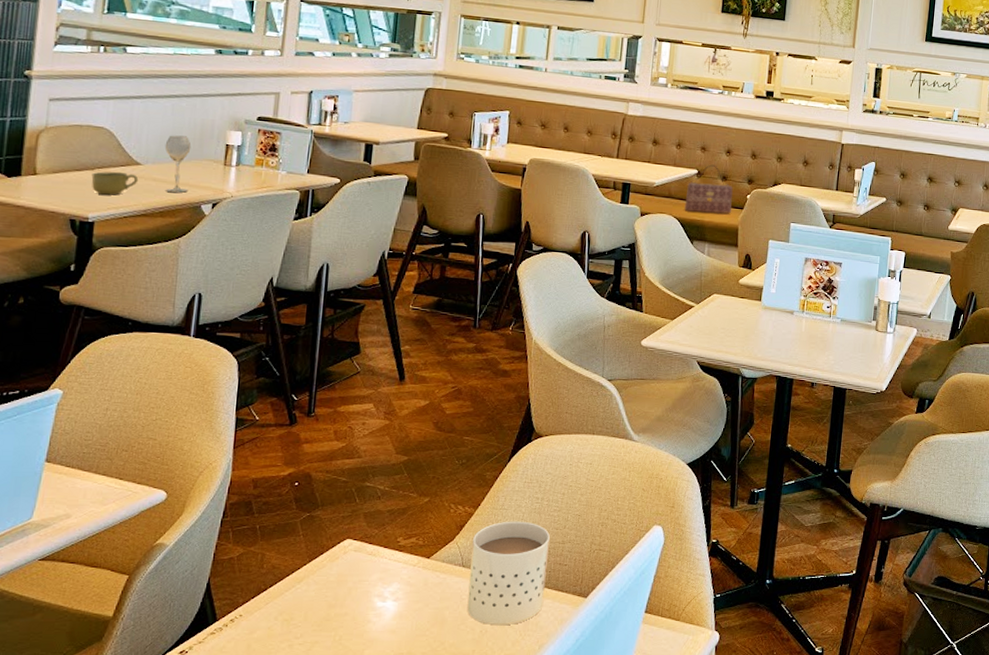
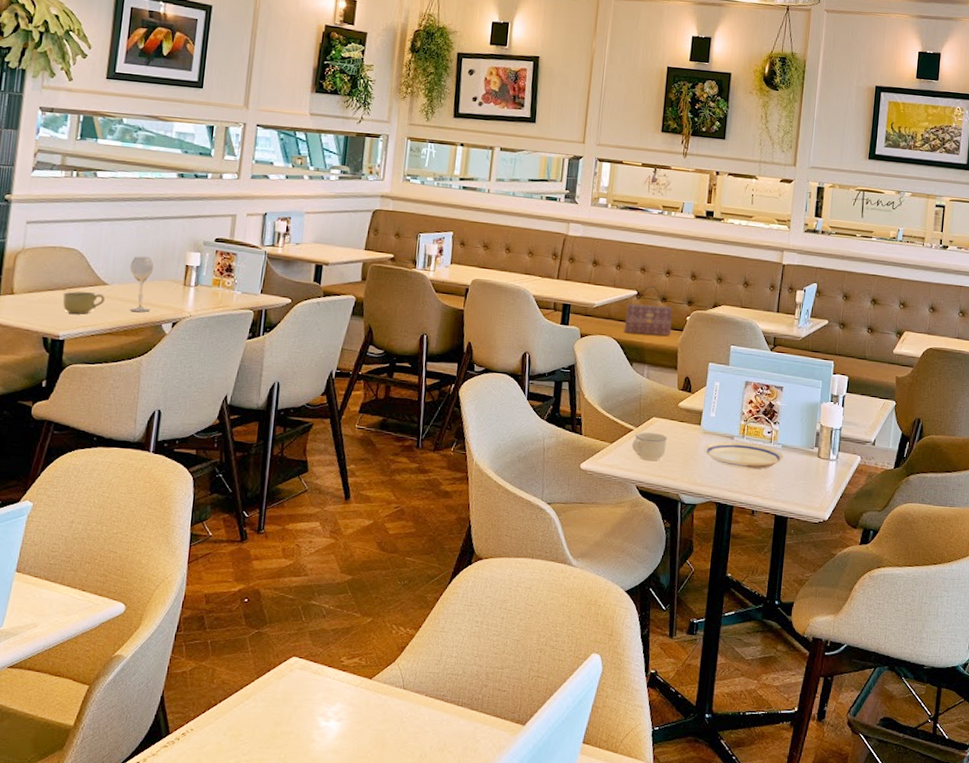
mug: present [467,521,551,626] -> none [407,644,490,751]
cup: none [693,309,729,337] -> present [632,432,668,461]
plate: none [764,317,842,343] -> present [703,441,783,470]

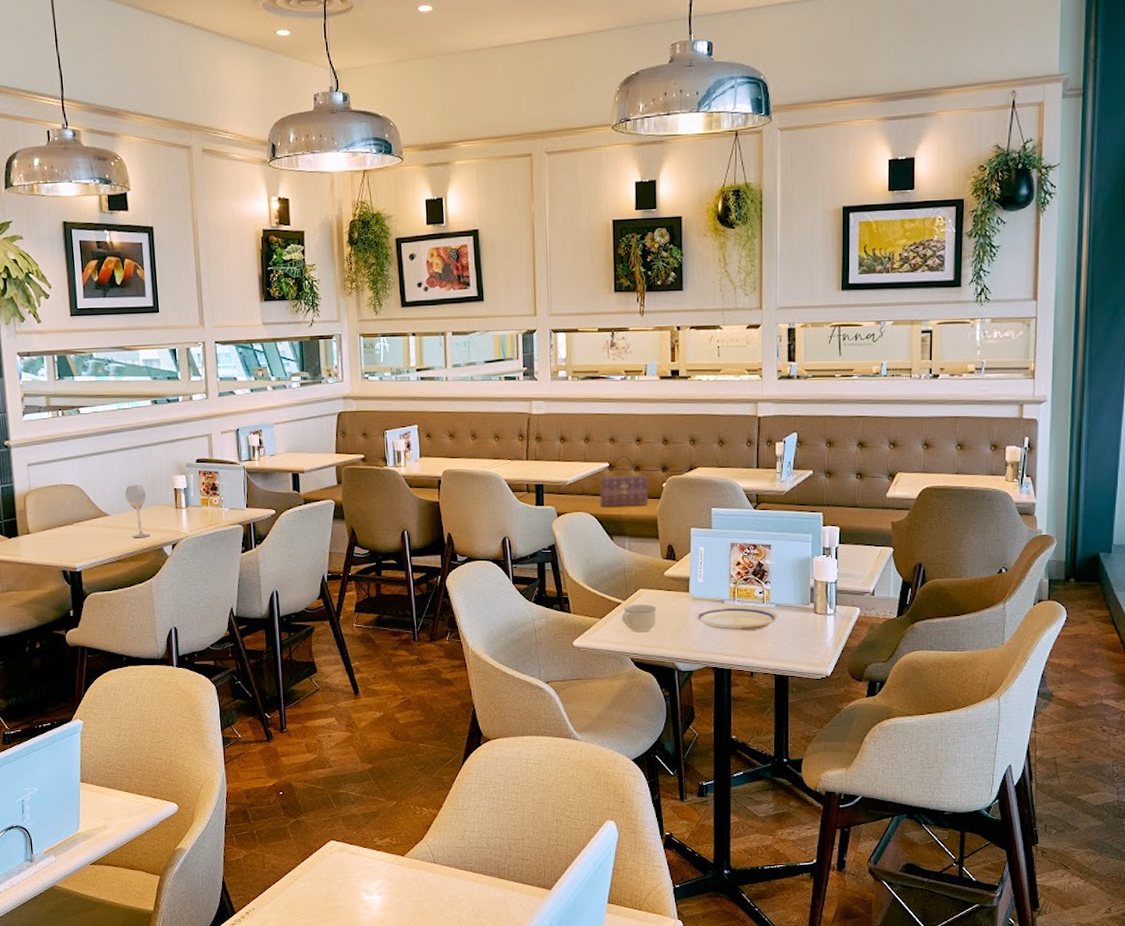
teacup: present [62,291,106,314] -> none [72,524,109,546]

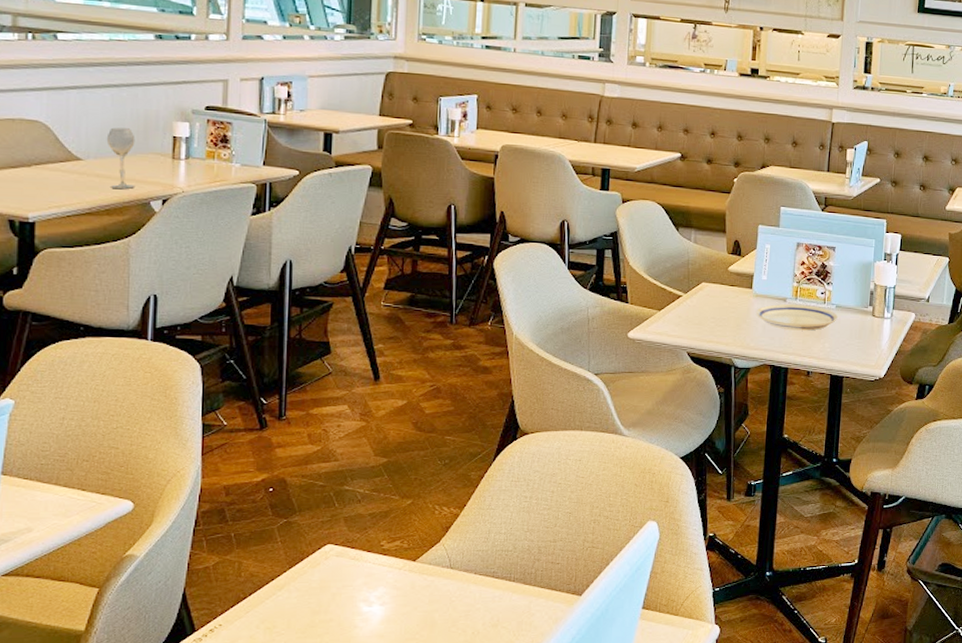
handbag: present [600,455,649,506] -> none [668,147,719,199]
cup: present [622,604,657,633] -> none [681,298,719,327]

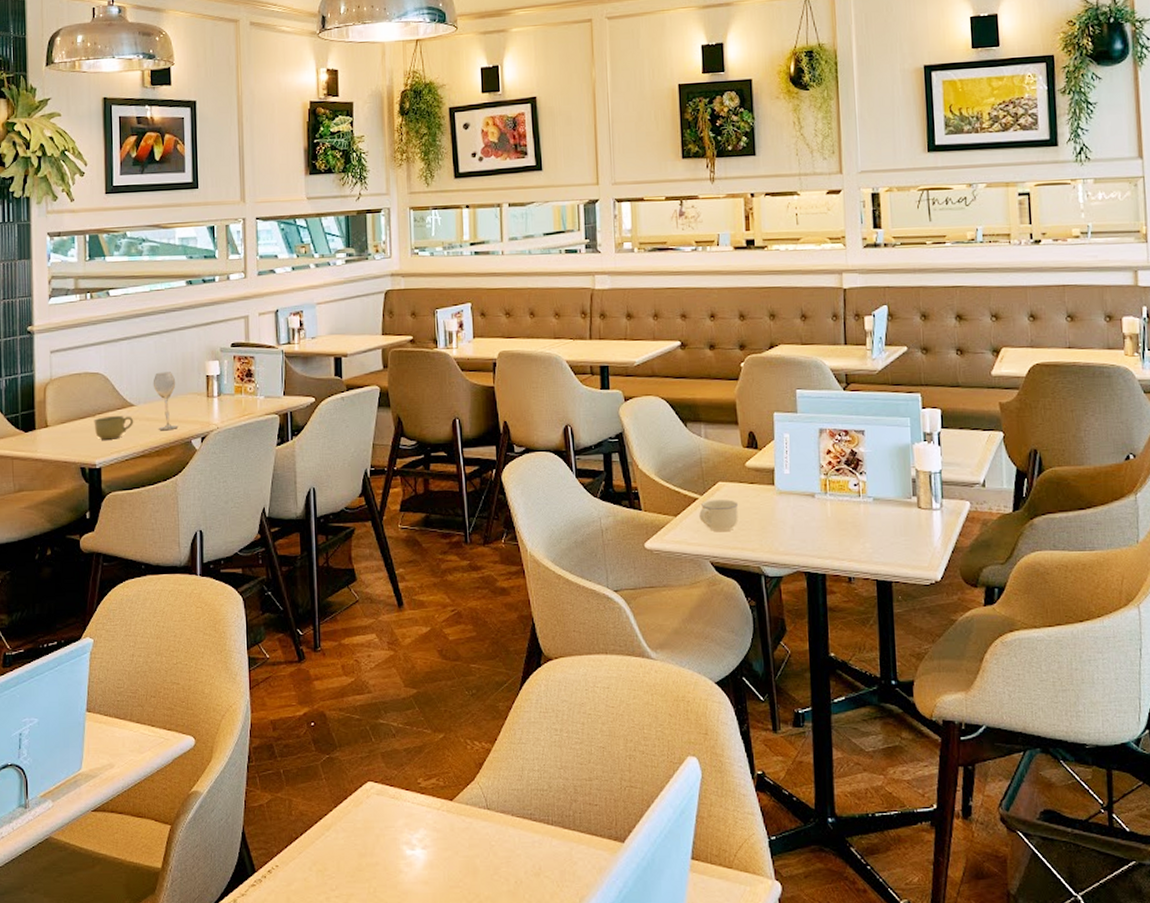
teacup: none [28,168,80,193] -> present [94,416,134,440]
cup: none [681,298,719,327] -> present [699,500,739,532]
plate: present [755,304,838,331] -> none [781,500,877,530]

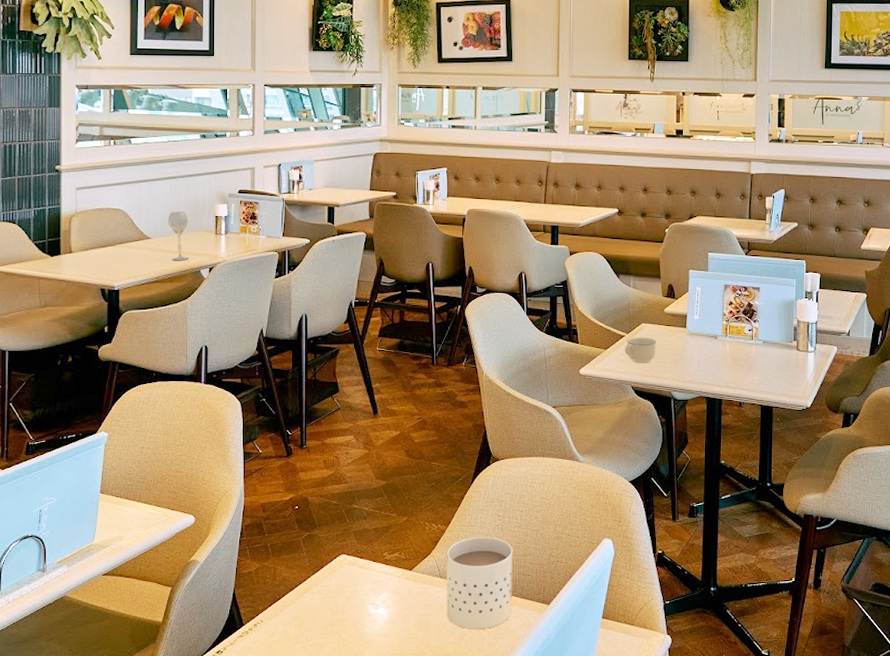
teacup: present [94,416,134,440] -> none [114,247,150,266]
mug: none [493,756,578,876] -> present [446,536,514,630]

